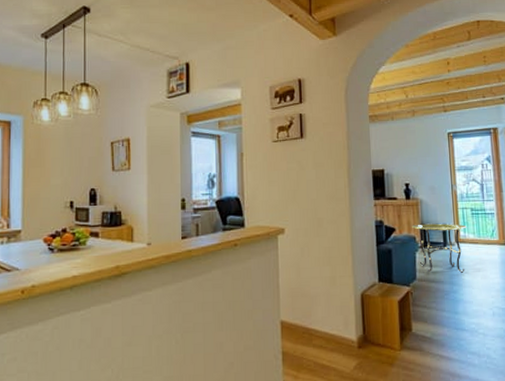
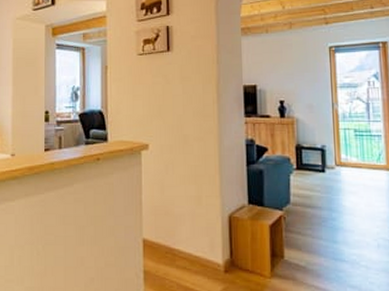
side table: present [411,223,467,273] -> none [285,144,349,199]

